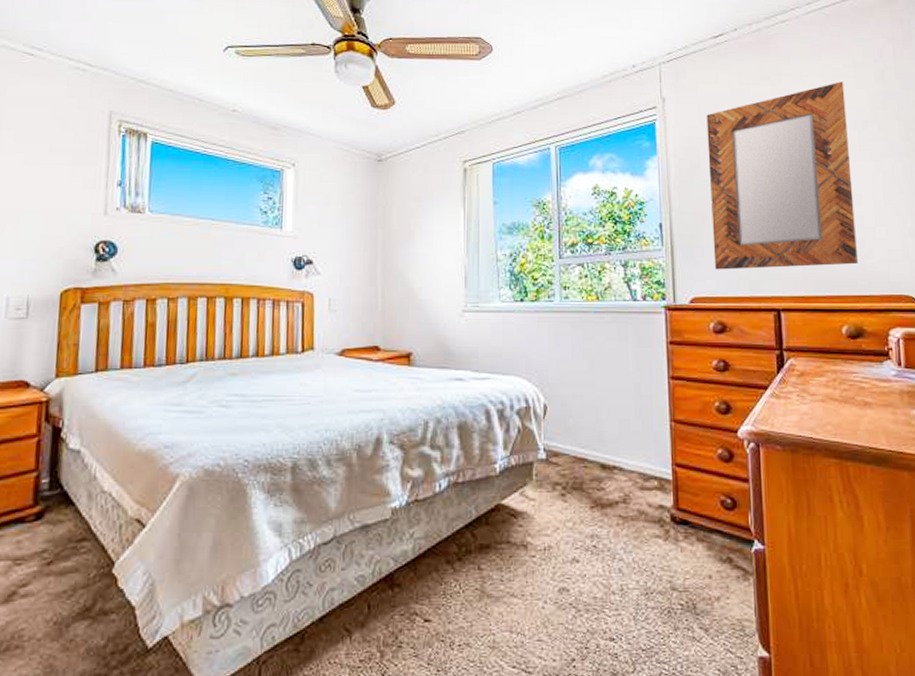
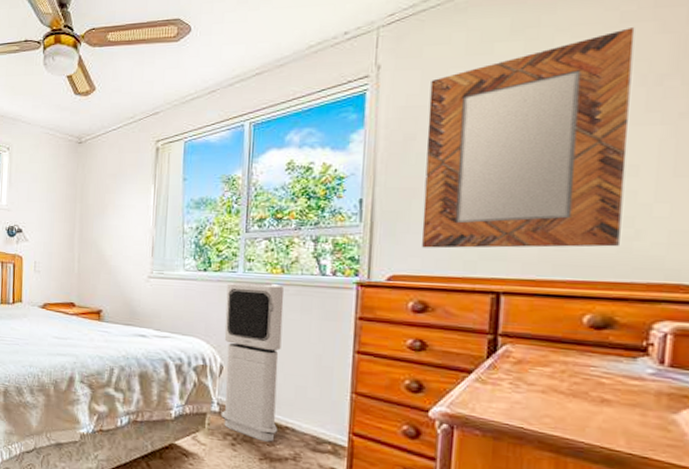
air purifier: none [545,311,605,486] -> present [220,282,284,442]

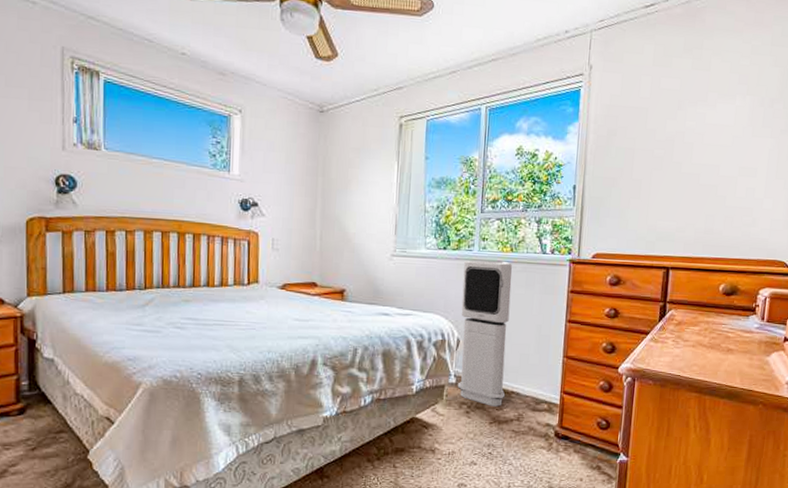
home mirror: present [422,27,635,249] -> none [618,59,760,232]

